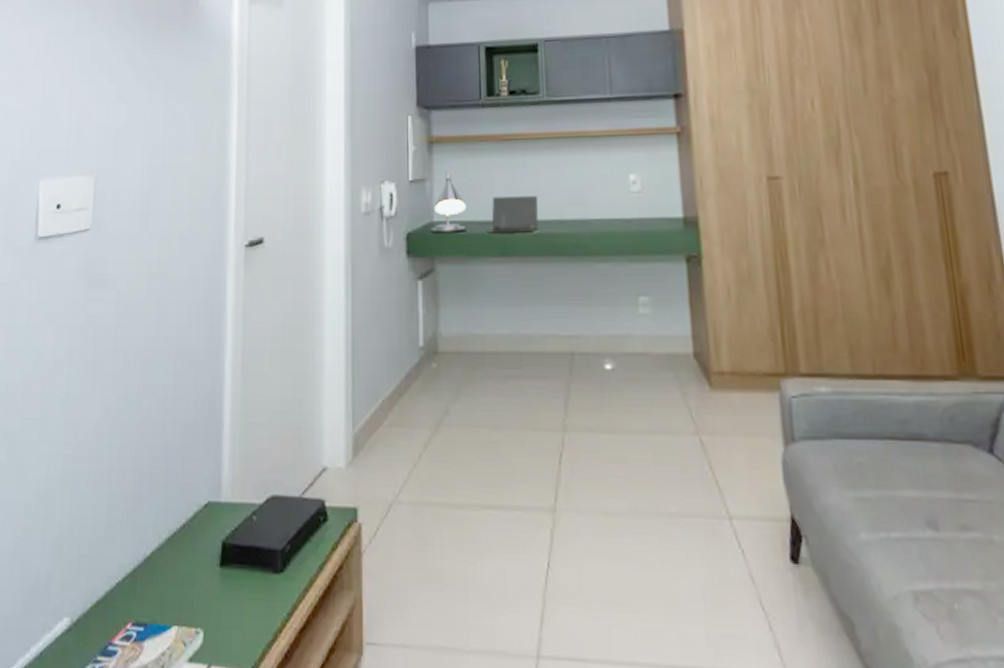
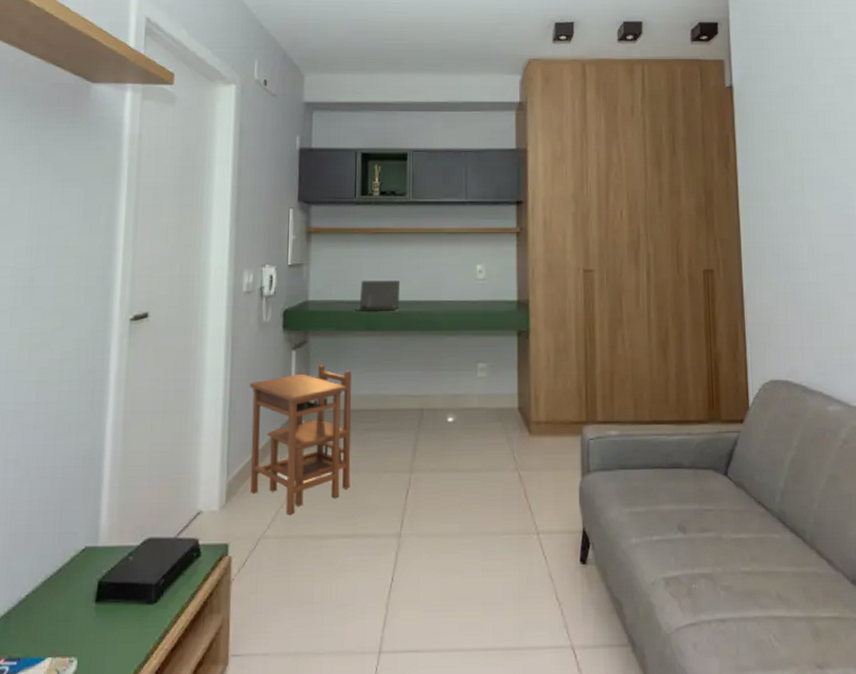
side table: none [373,297,492,477] -> present [249,364,352,515]
table lamp: present [429,170,467,233] -> none [304,257,338,310]

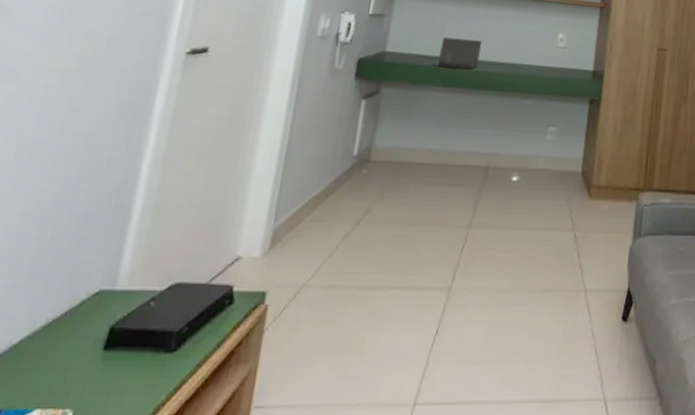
side table: present [249,364,352,515] -> none [298,115,421,265]

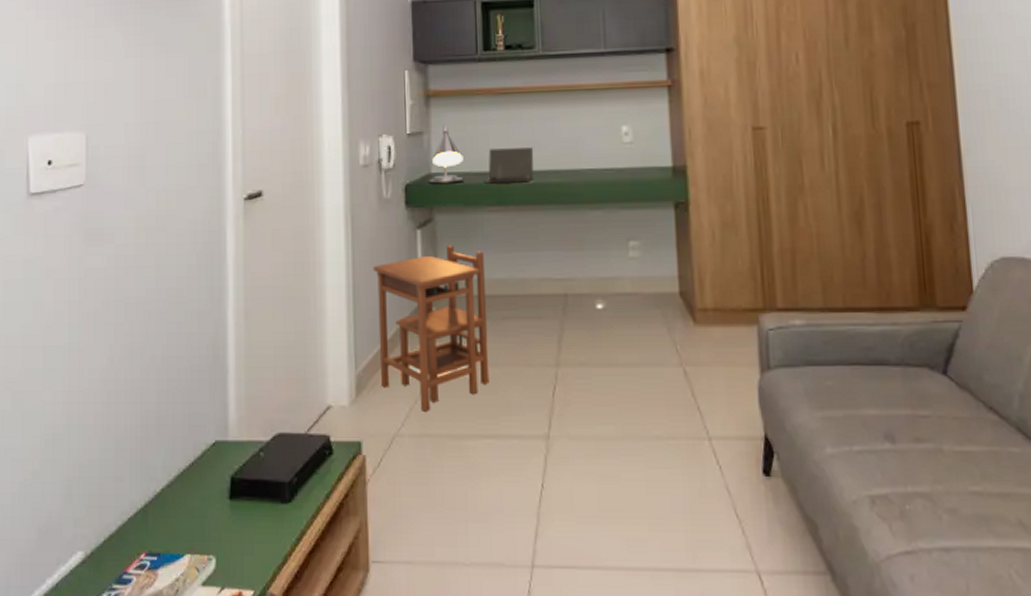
side table: none [298,115,421,265] -> present [373,244,490,412]
table lamp: none [381,10,418,63] -> present [428,123,464,184]

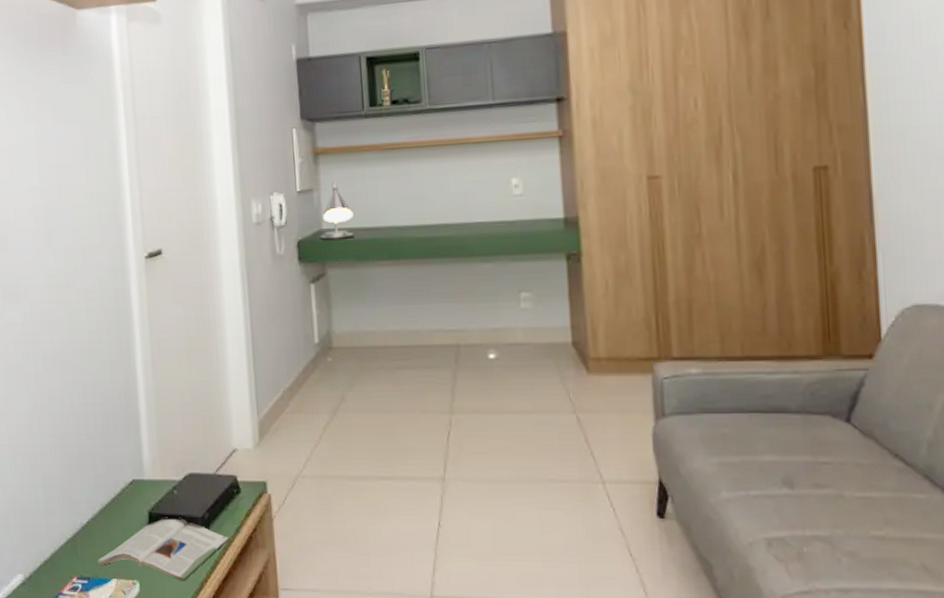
magazine: none [170,482,317,556] -> present [97,517,228,582]
side table: present [373,244,490,412] -> none [270,298,386,455]
laptop: present [484,147,534,185] -> none [374,202,424,240]

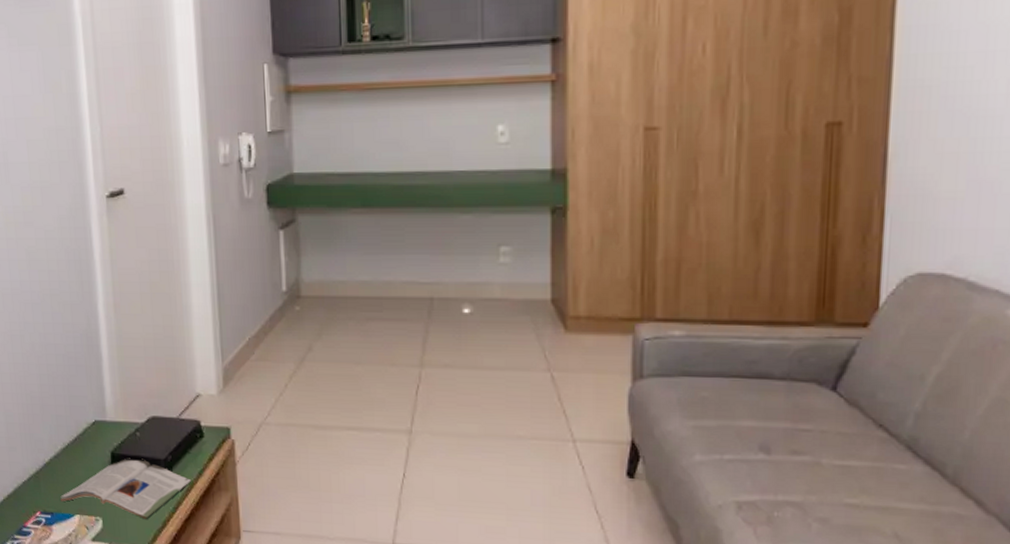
table lamp: present [319,180,355,240] -> none [289,121,327,184]

